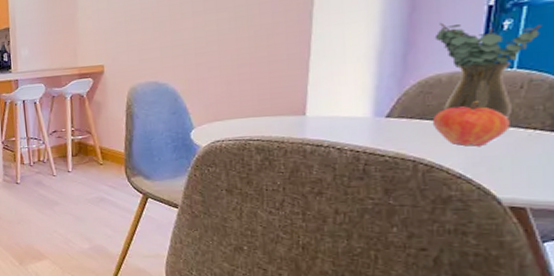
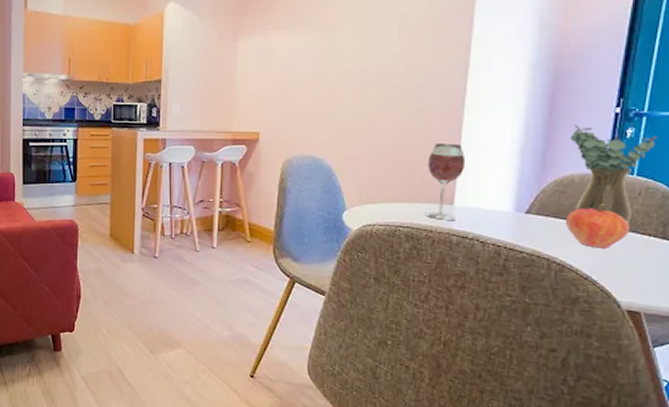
wineglass: none [275,55,317,132] -> present [426,143,466,221]

